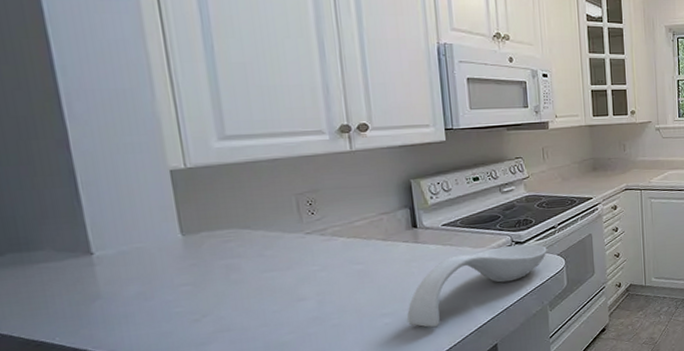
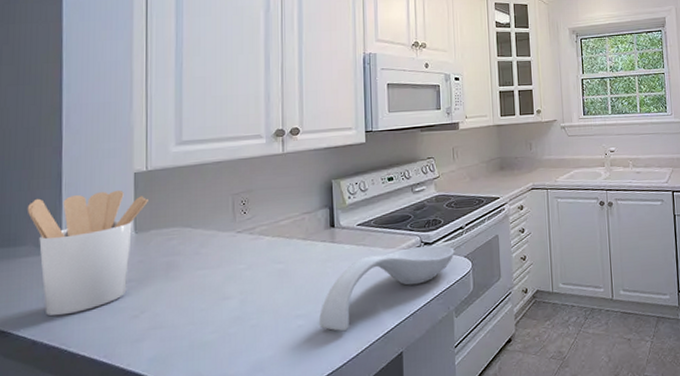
utensil holder: none [35,189,193,324] -> present [27,189,148,317]

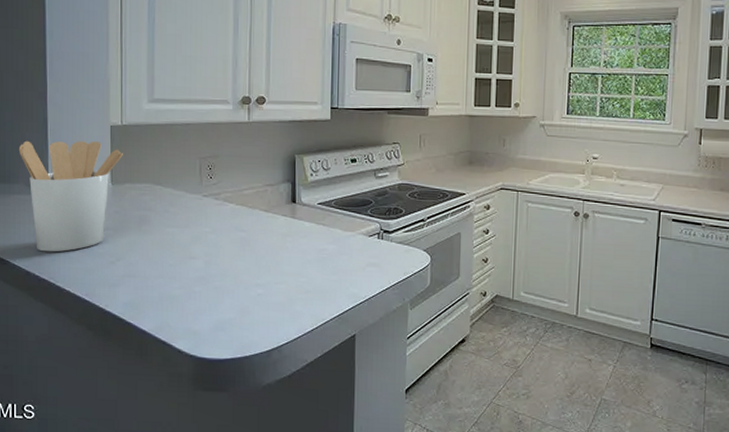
spoon rest: present [319,245,455,331] -> none [277,234,414,305]

